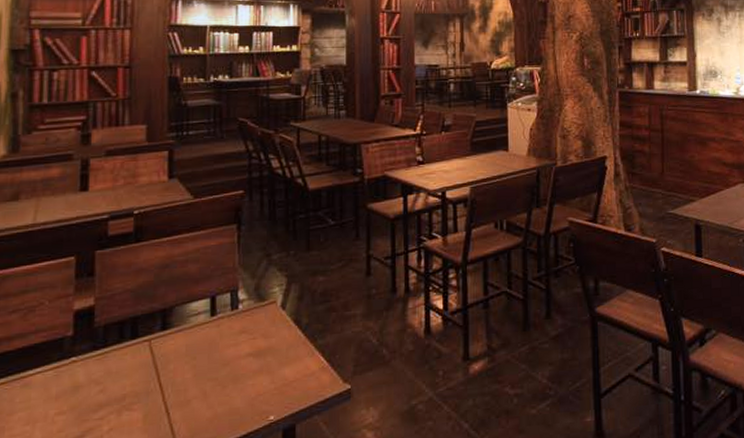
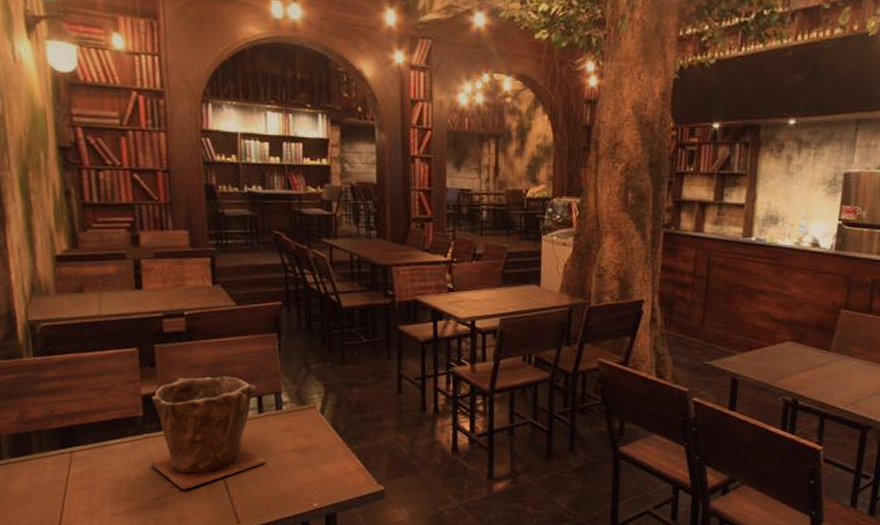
plant pot: none [76,277,217,420] -> present [151,376,267,489]

